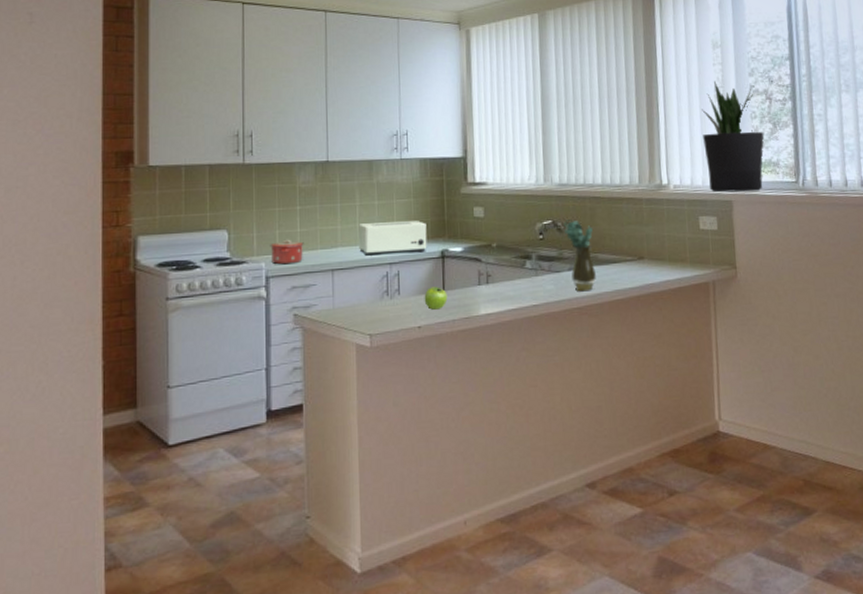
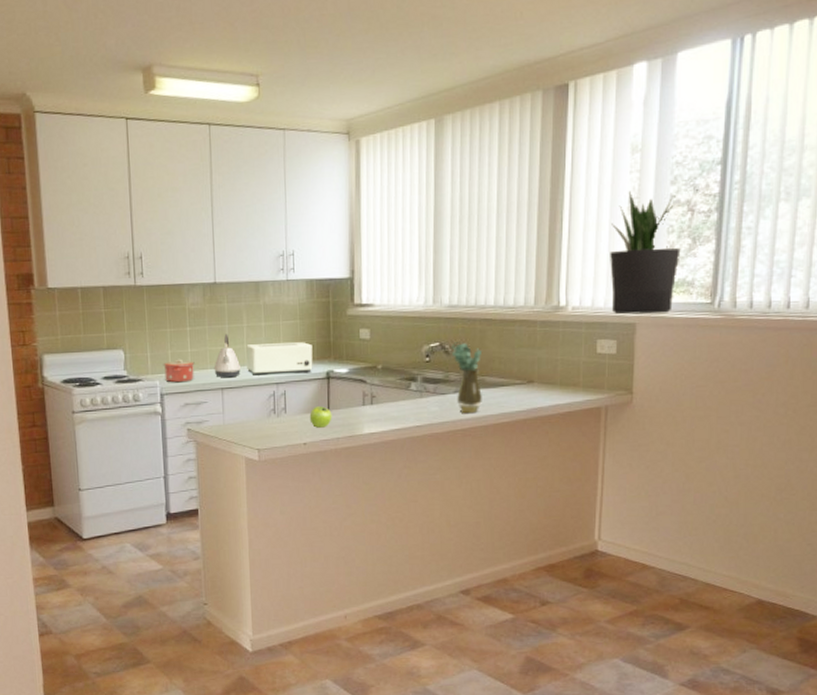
kettle: none [324,212,354,259] -> present [214,333,242,378]

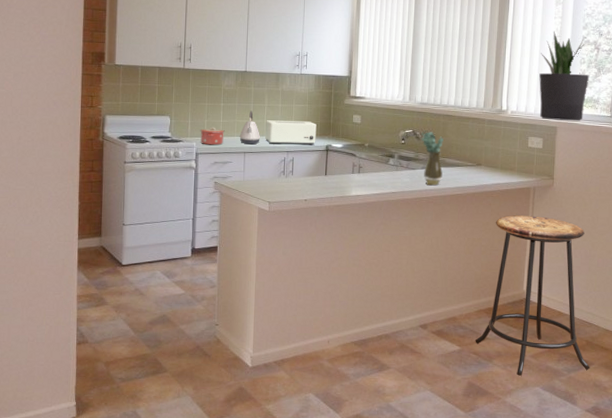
fruit: present [309,406,332,429] -> none [310,172,328,189]
bar stool: none [533,443,685,647] -> present [475,215,590,376]

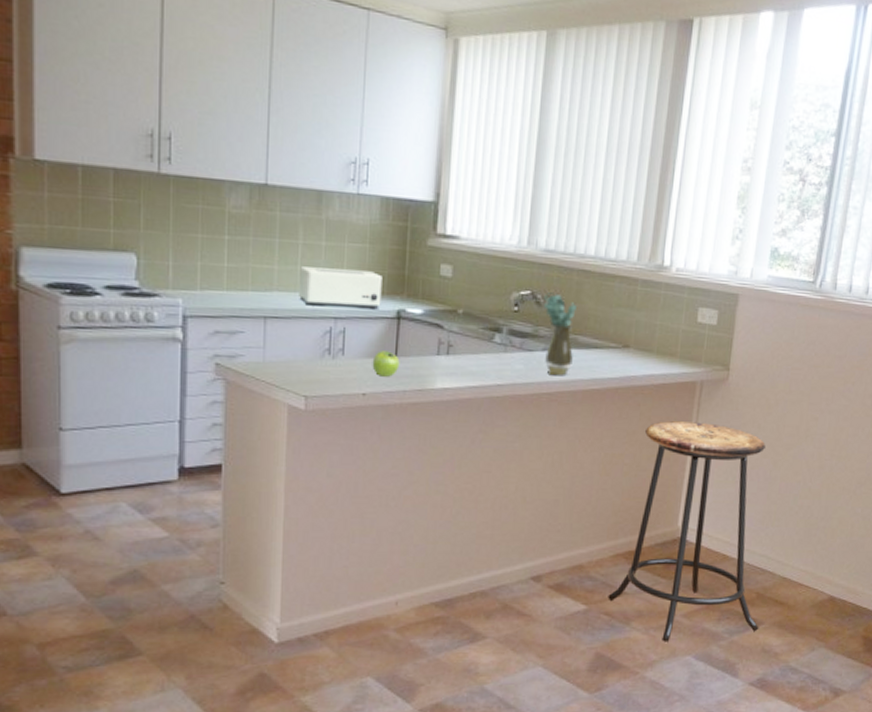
casserole: present [200,127,226,146] -> none [189,273,233,305]
kettle: present [239,110,261,145] -> none [256,249,292,305]
fruit: none [310,172,328,189] -> present [372,351,400,378]
planter: present [539,32,590,121] -> none [717,150,789,287]

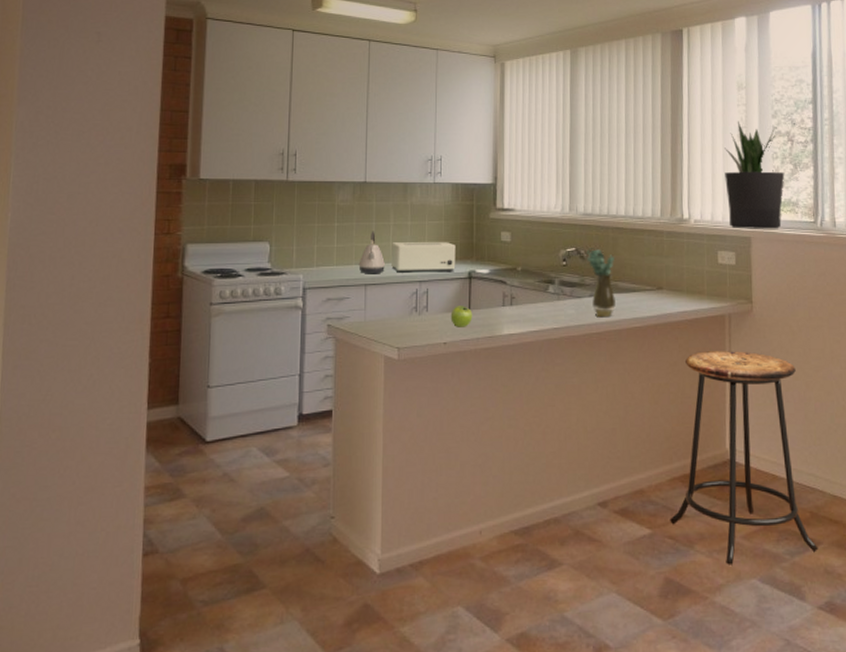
kettle: none [256,249,292,305] -> present [358,231,386,274]
planter: none [717,150,789,287] -> present [725,122,785,229]

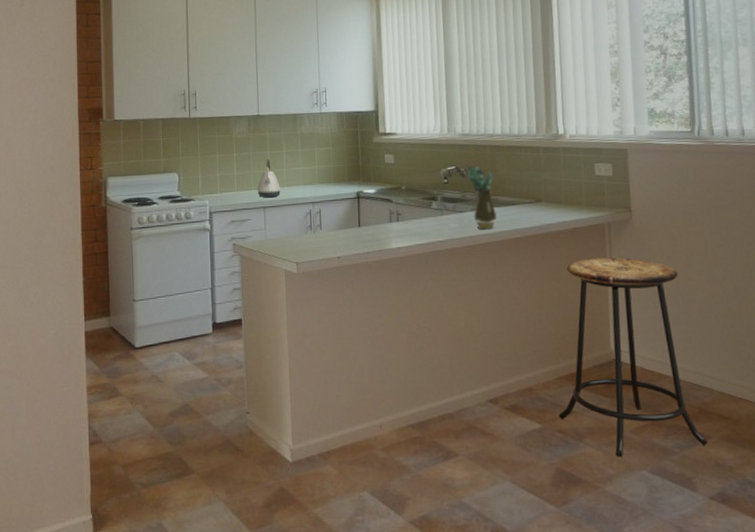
toaster: present [391,242,456,273] -> none [285,166,345,196]
fruit: present [450,306,473,329] -> none [342,223,363,244]
planter: present [725,122,785,229] -> none [597,39,659,142]

